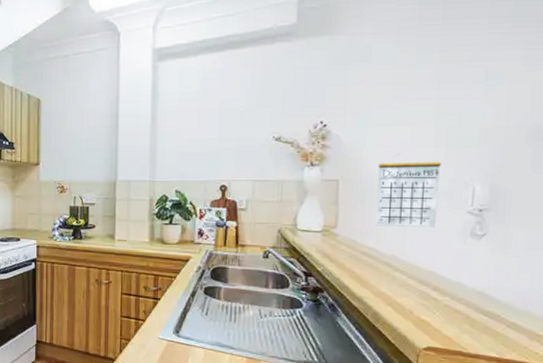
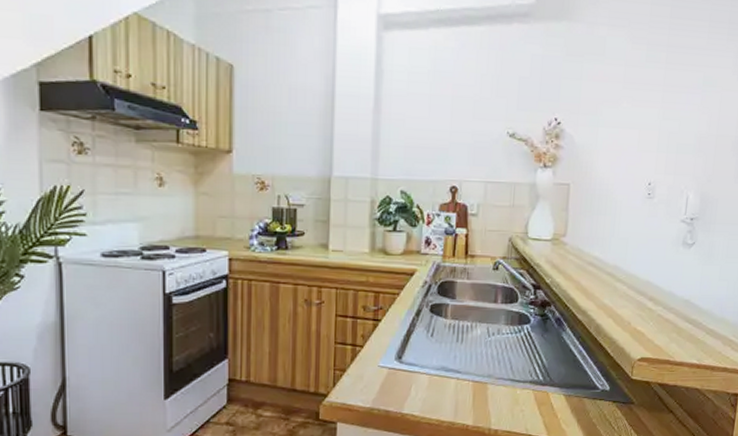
calendar: present [376,153,441,229] -> none [602,157,662,237]

